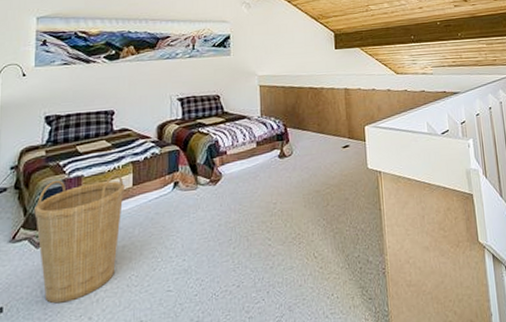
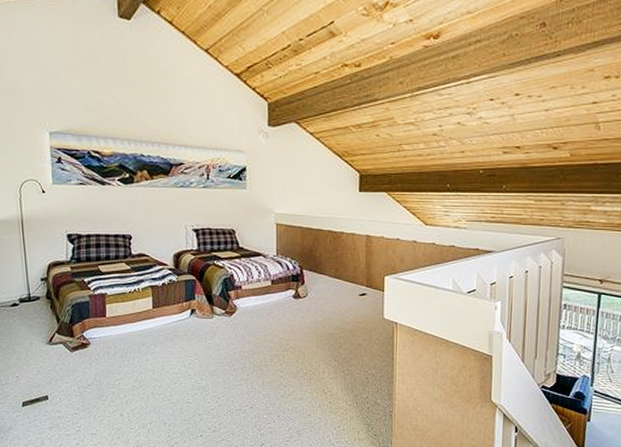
basket: present [34,173,124,304] -> none [65,294,145,399]

